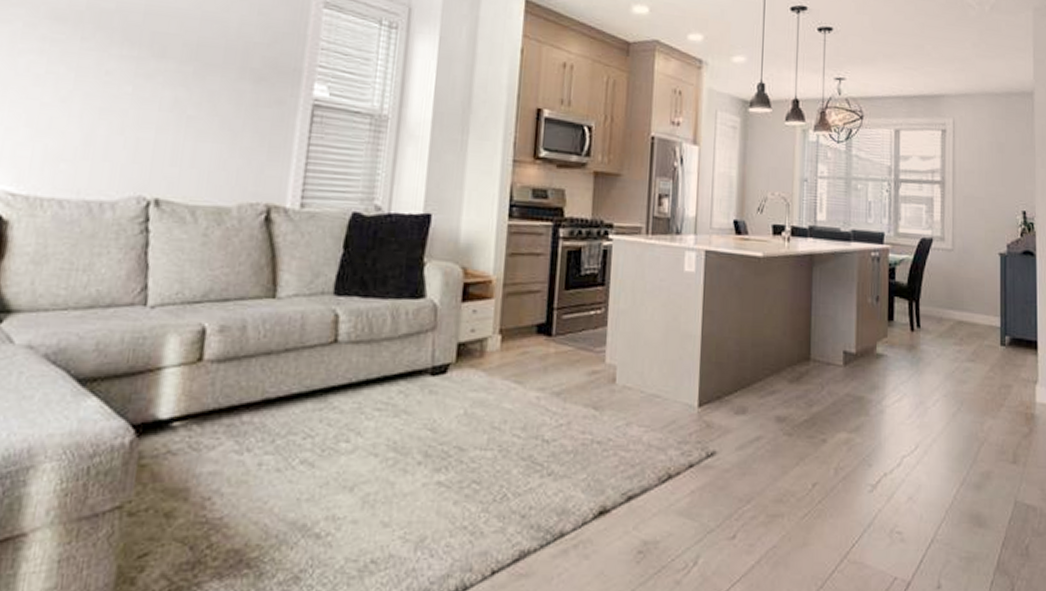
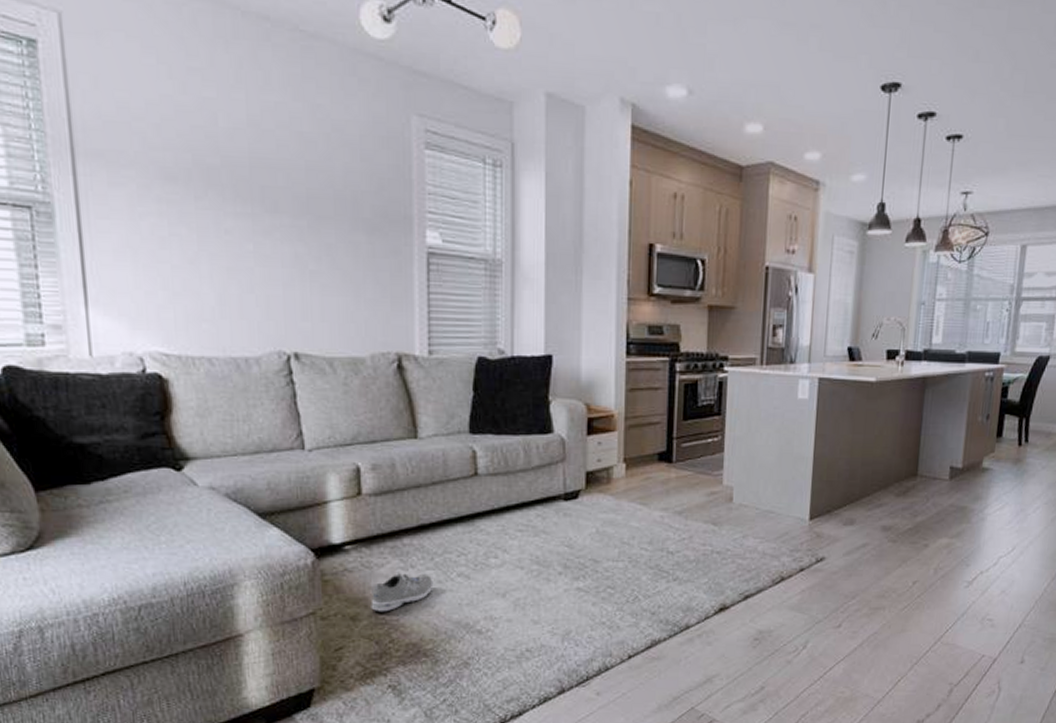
sneaker: none [191,456,271,508] -> present [371,572,434,612]

